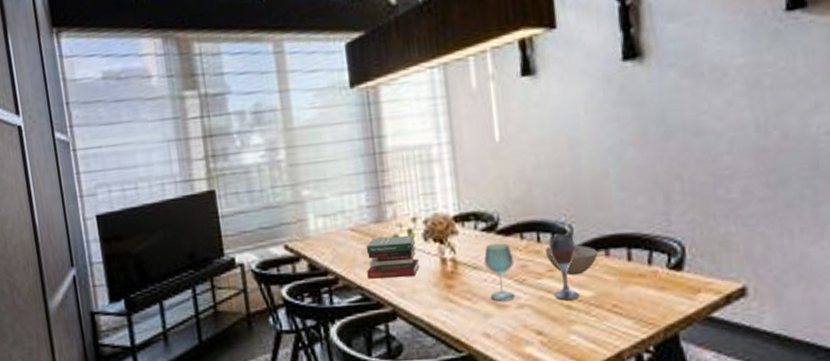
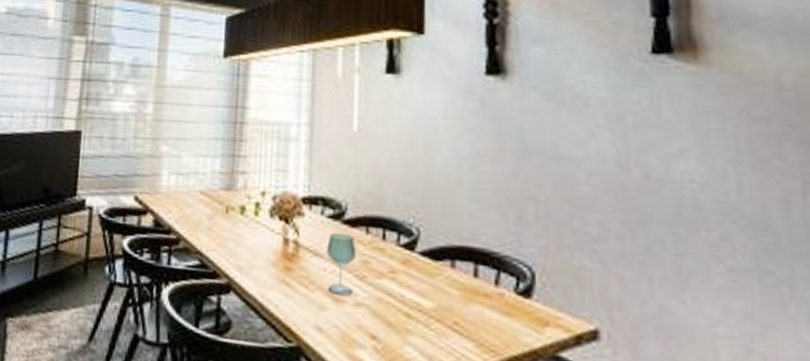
books: present [366,235,420,279] -> none [209,205,262,252]
bowl: present [545,245,599,276] -> none [389,247,444,283]
cup: present [548,234,580,301] -> none [393,235,420,308]

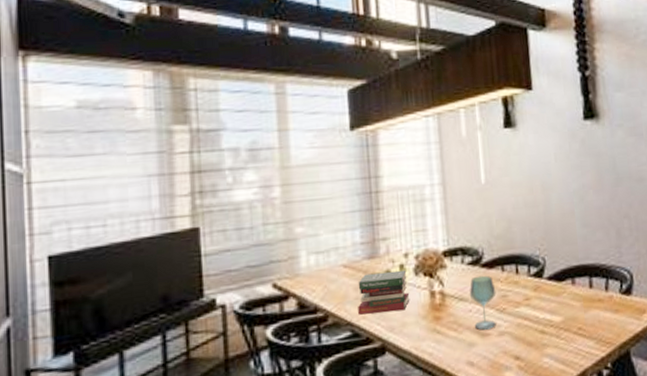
books: none [209,205,262,252] -> present [358,269,410,315]

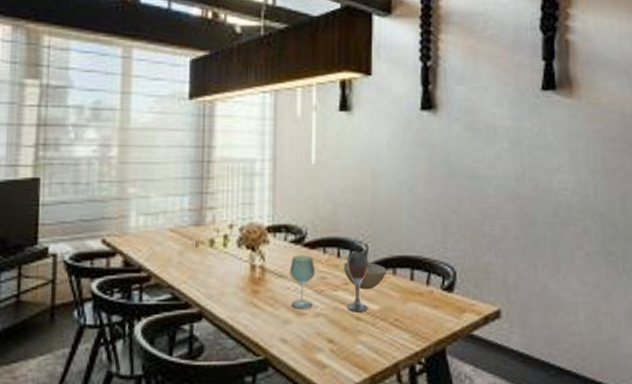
books: present [358,269,410,315] -> none [180,240,231,280]
bowl: none [522,275,567,303] -> present [343,262,387,290]
cup: none [525,266,551,326] -> present [346,252,368,312]

